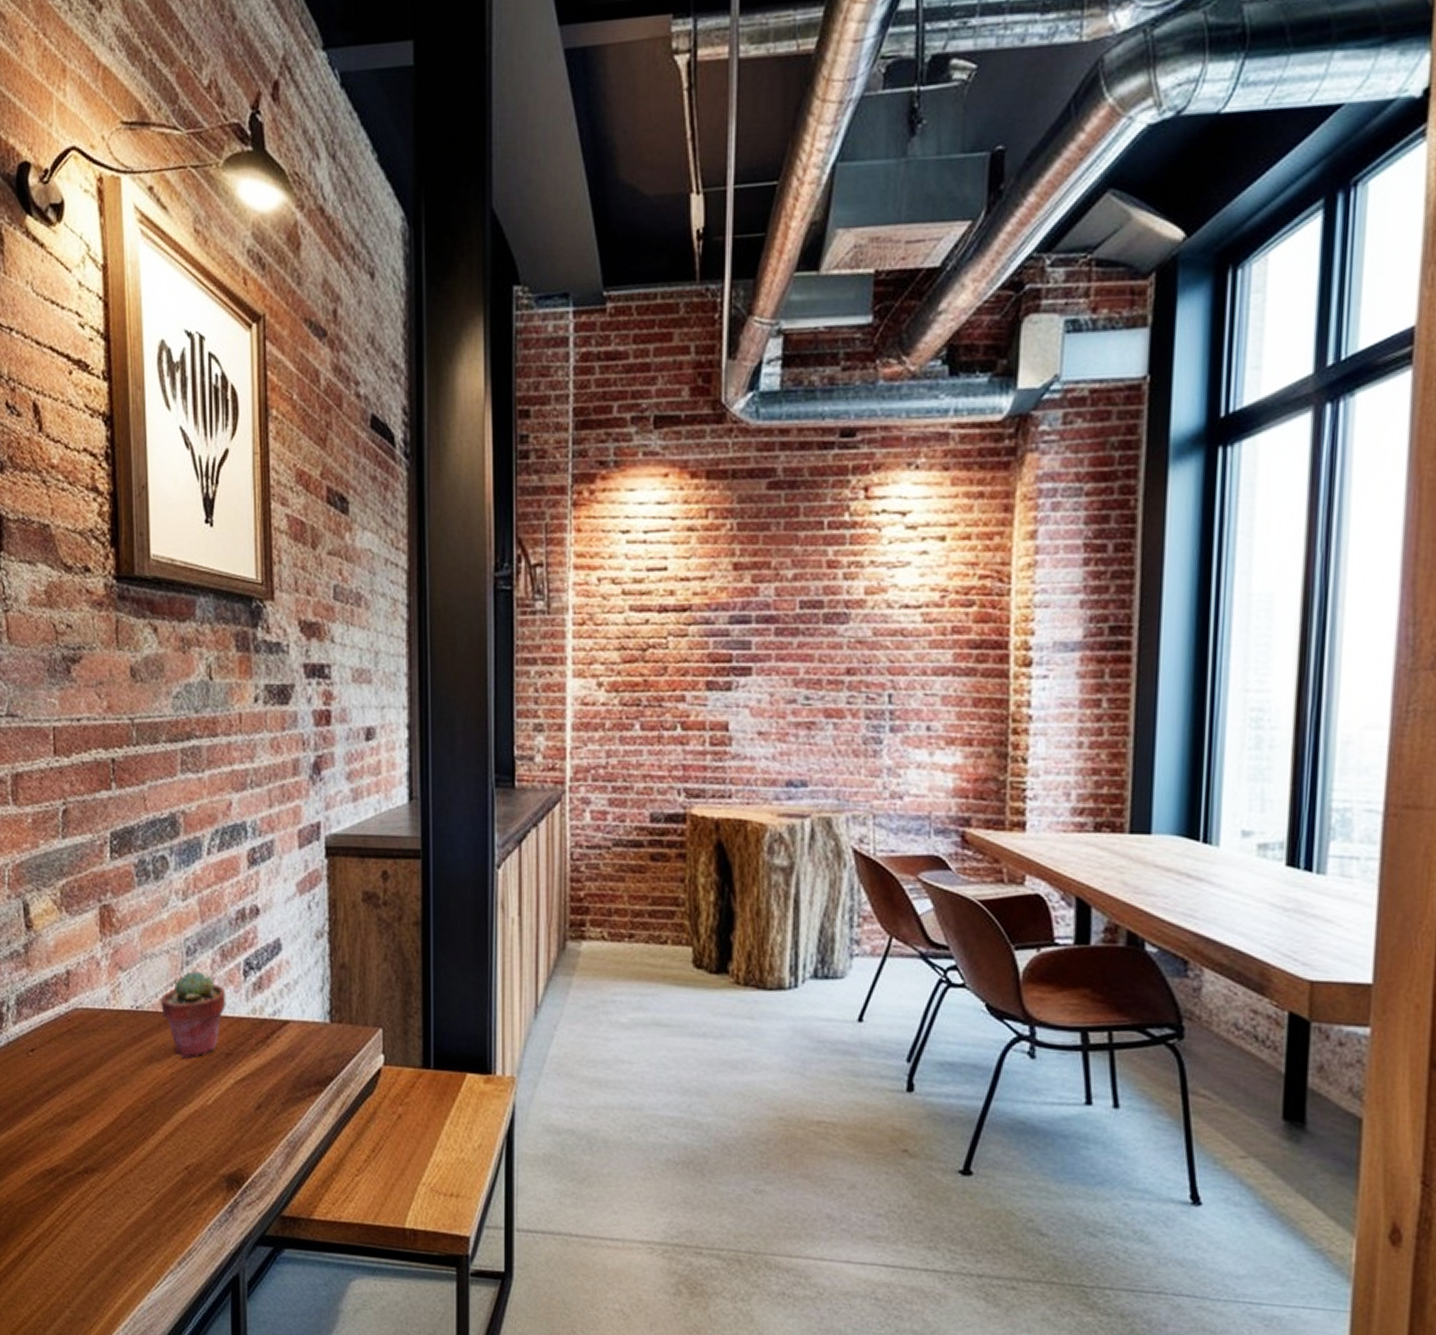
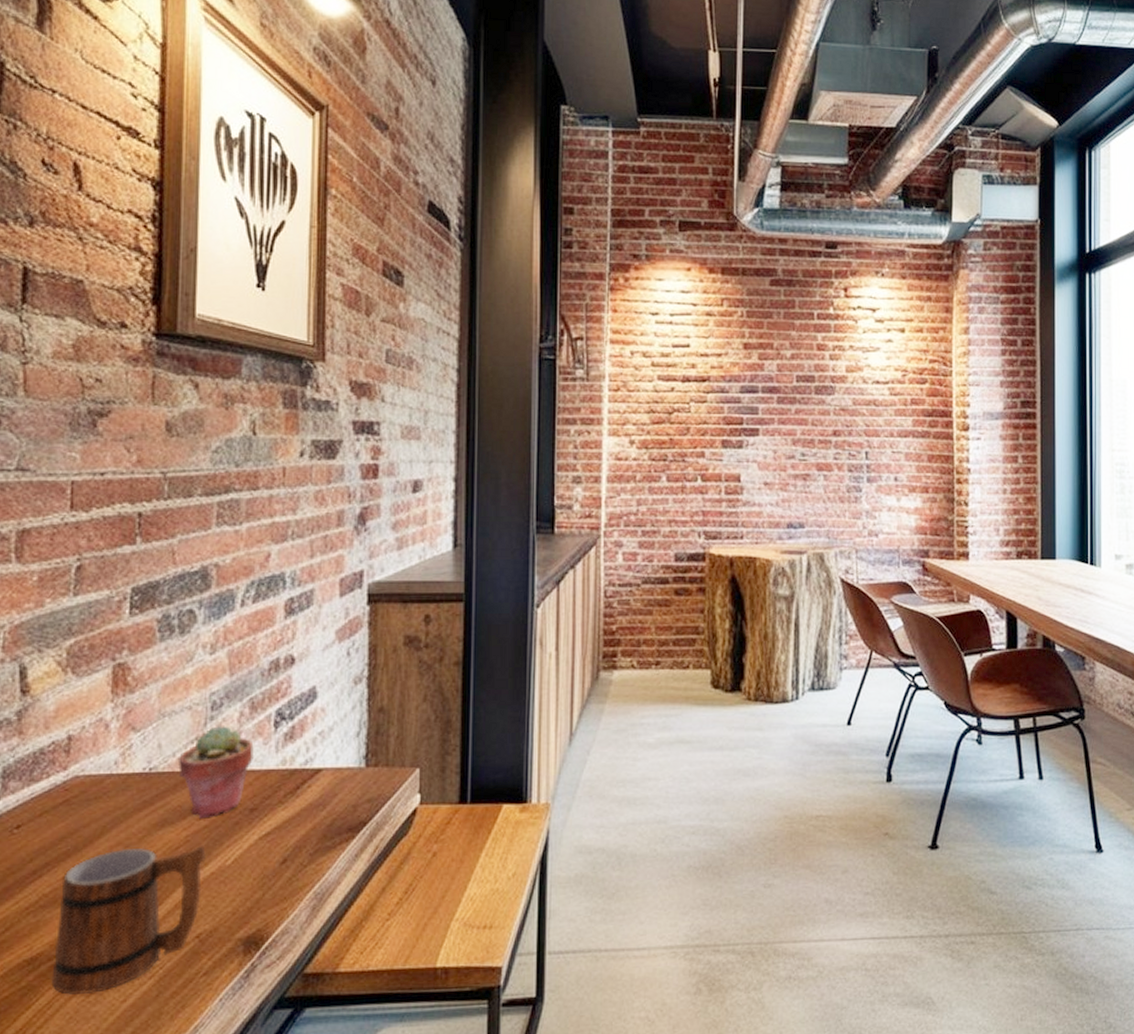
mug: none [68,1079,190,1208] -> present [51,844,207,995]

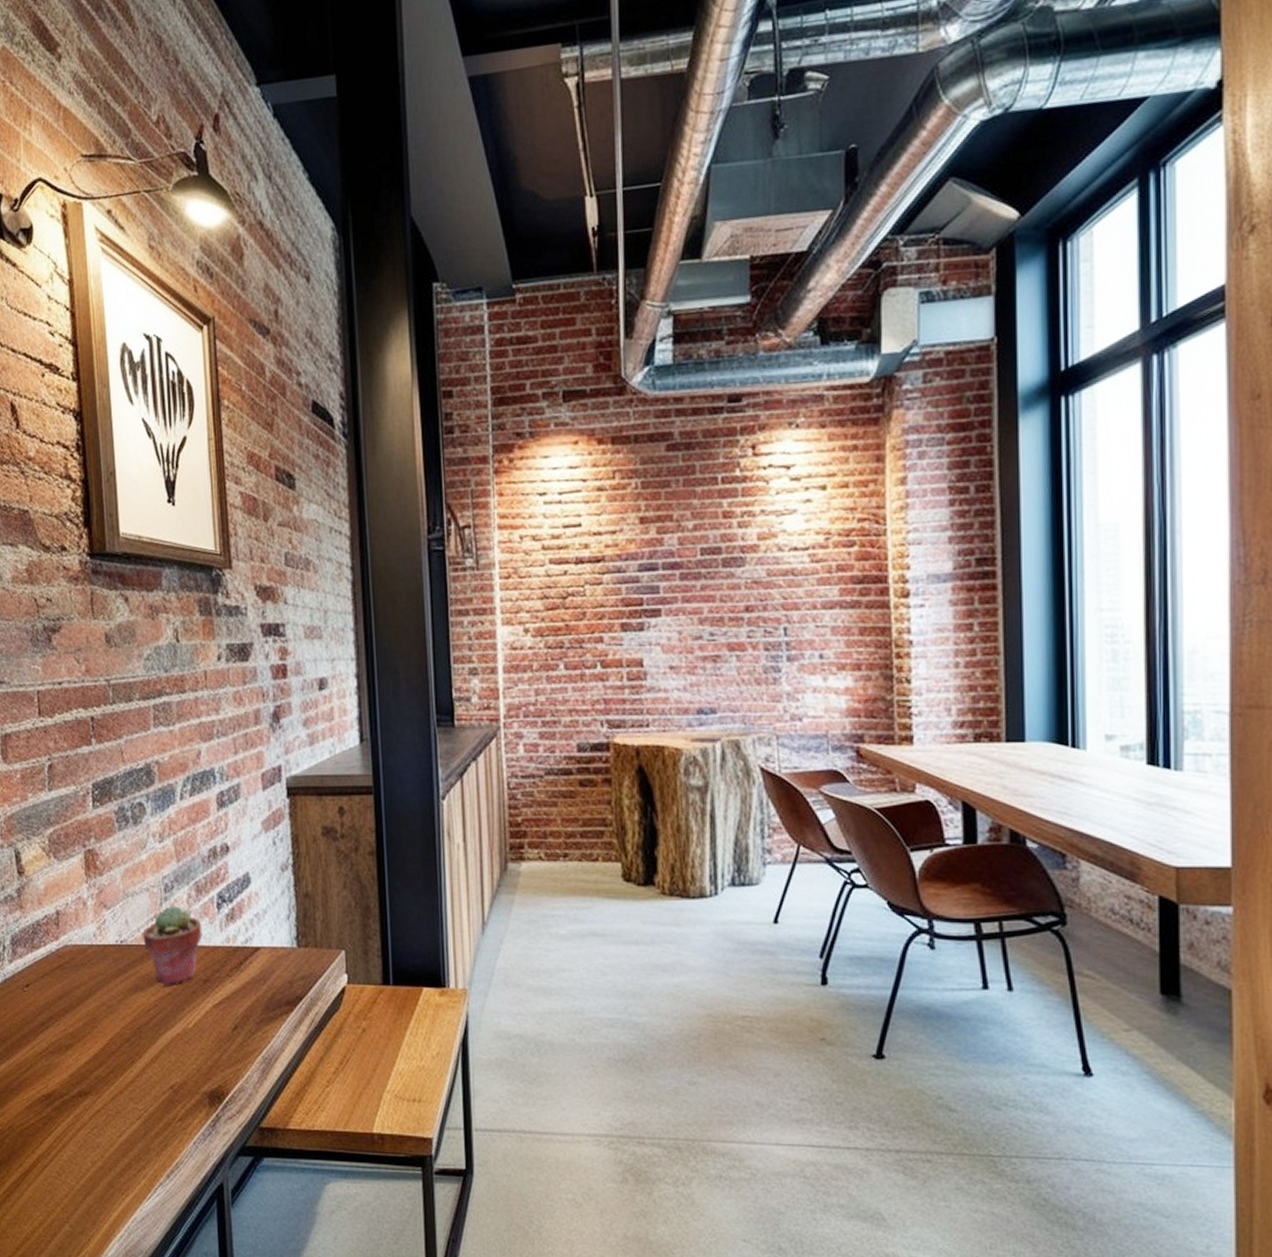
mug: present [51,844,207,995] -> none [63,1008,173,1128]

